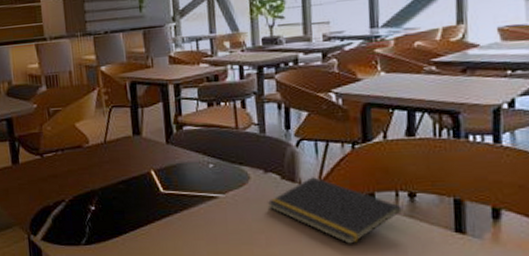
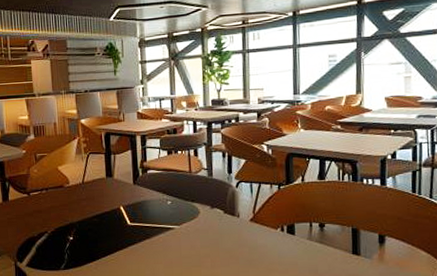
notepad: present [267,177,402,245] -> none [212,211,314,266]

